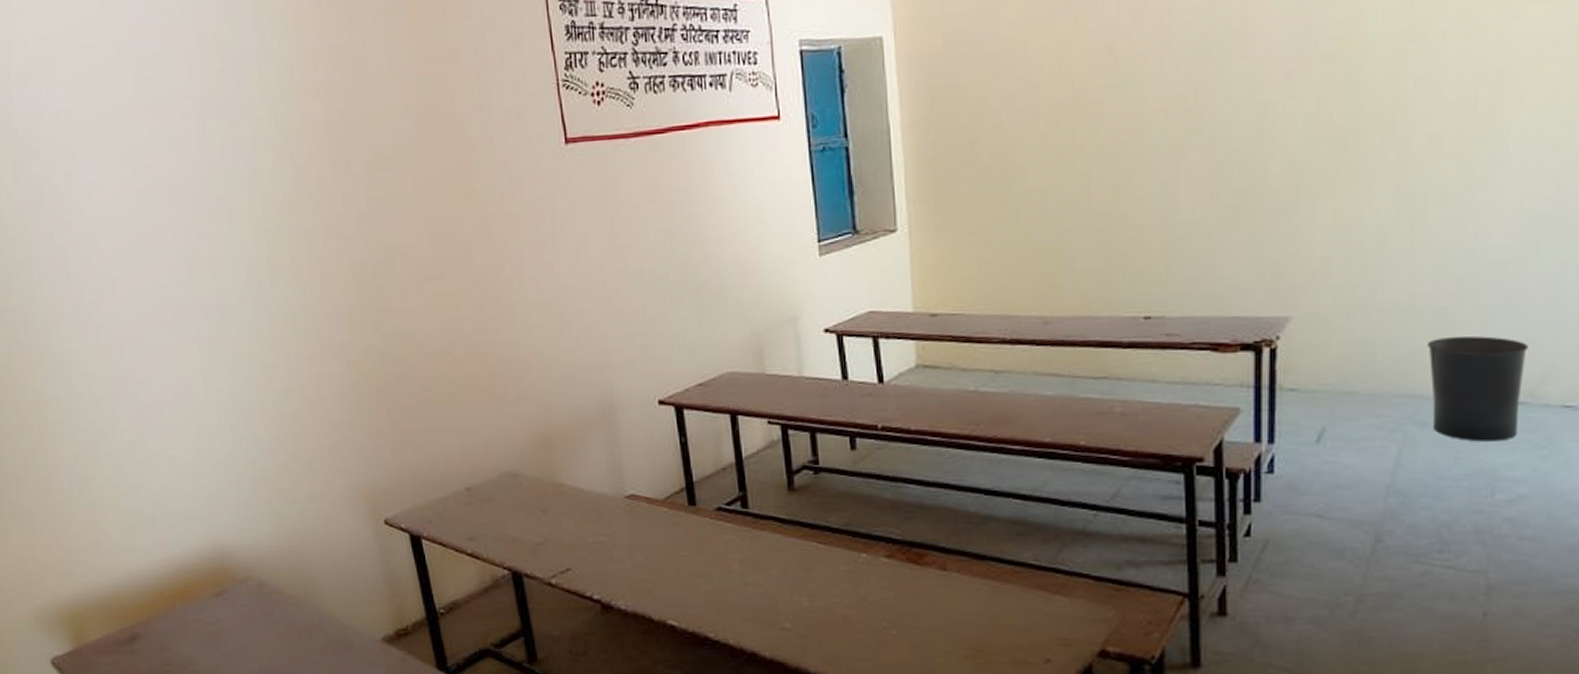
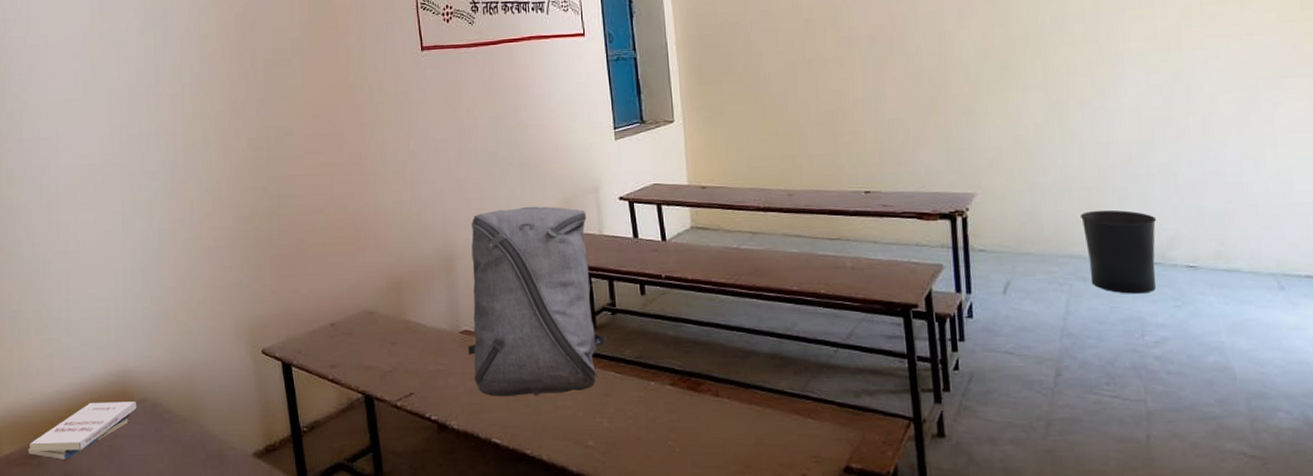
books: none [117,580,241,646] -> present [28,401,137,459]
backpack: none [635,342,808,572] -> present [467,206,607,396]

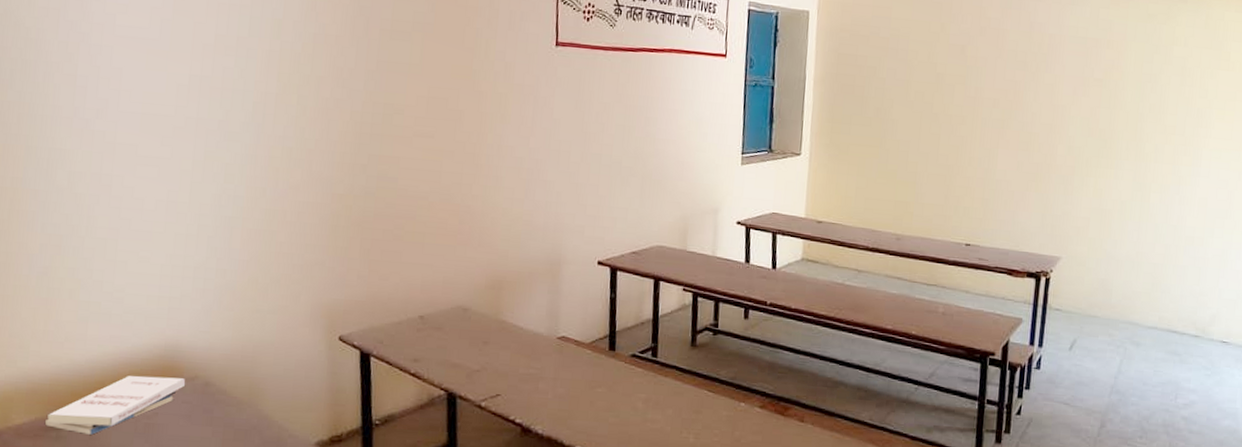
backpack: present [467,206,607,396] -> none [563,219,705,407]
waste bin: present [1081,209,1157,294] -> none [1142,284,1205,362]

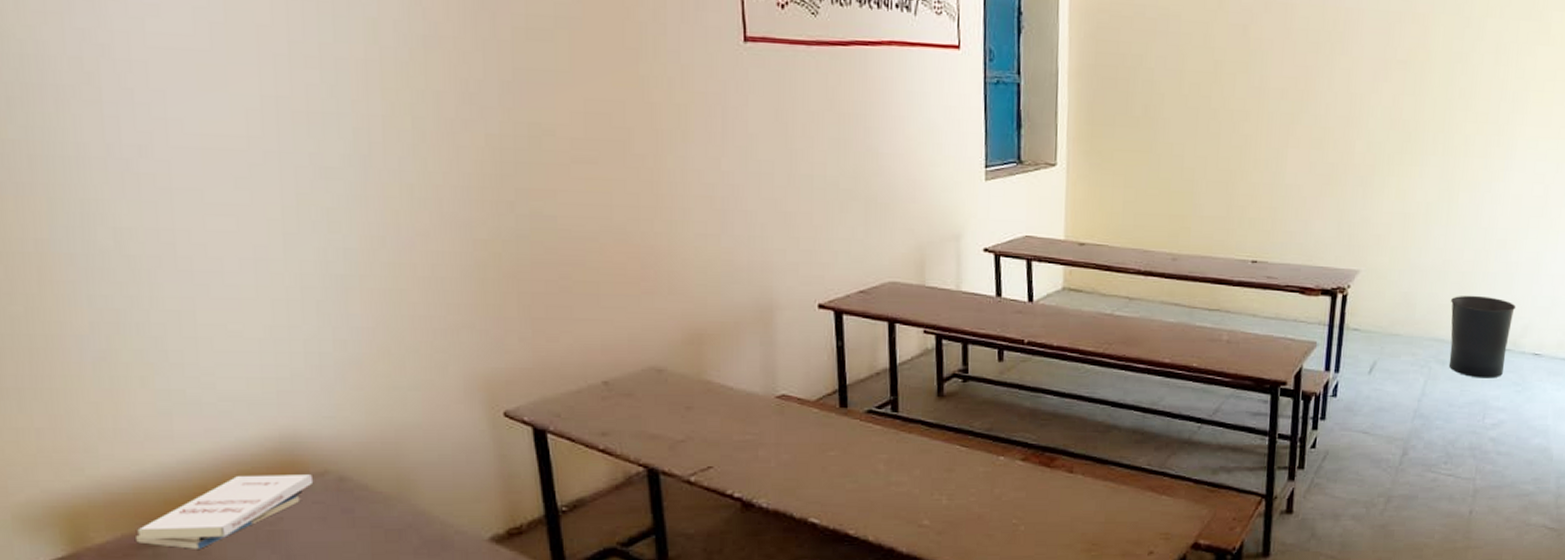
waste bin: none [1142,284,1205,362] -> present [1448,295,1517,378]

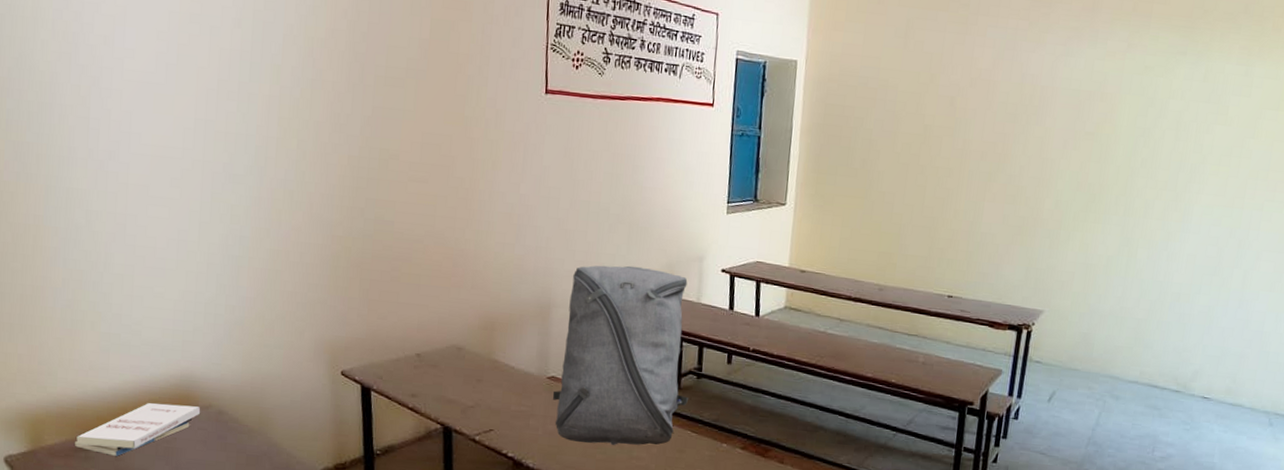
backpack: none [784,251,955,471] -> present [552,265,689,445]
waste bin: present [1448,295,1517,378] -> none [1122,339,1188,416]

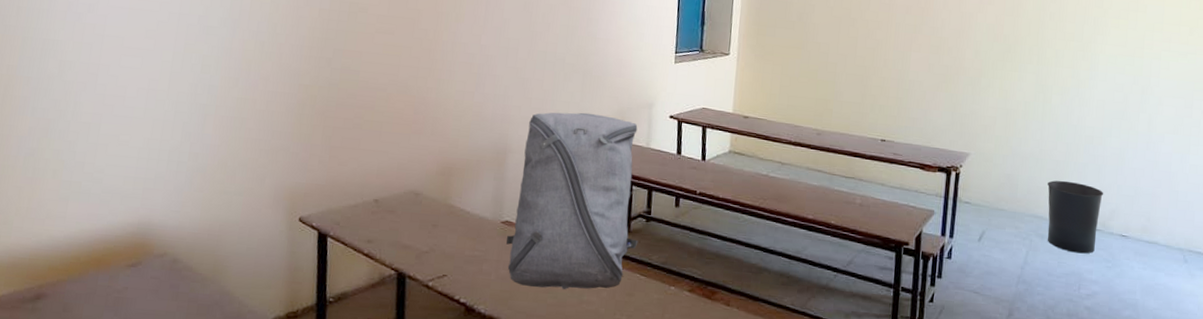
books: present [75,402,201,456] -> none [23,251,155,307]
waste bin: none [1122,339,1188,416] -> present [1047,180,1104,254]

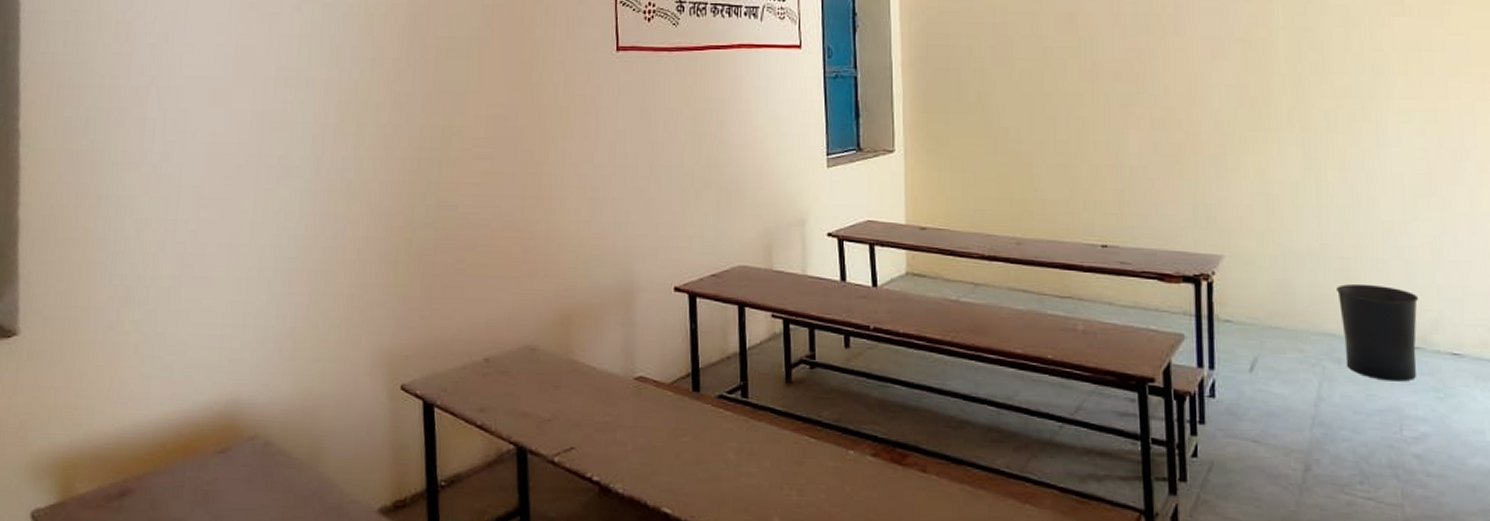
backpack: present [506,112,639,289] -> none [641,236,803,459]

